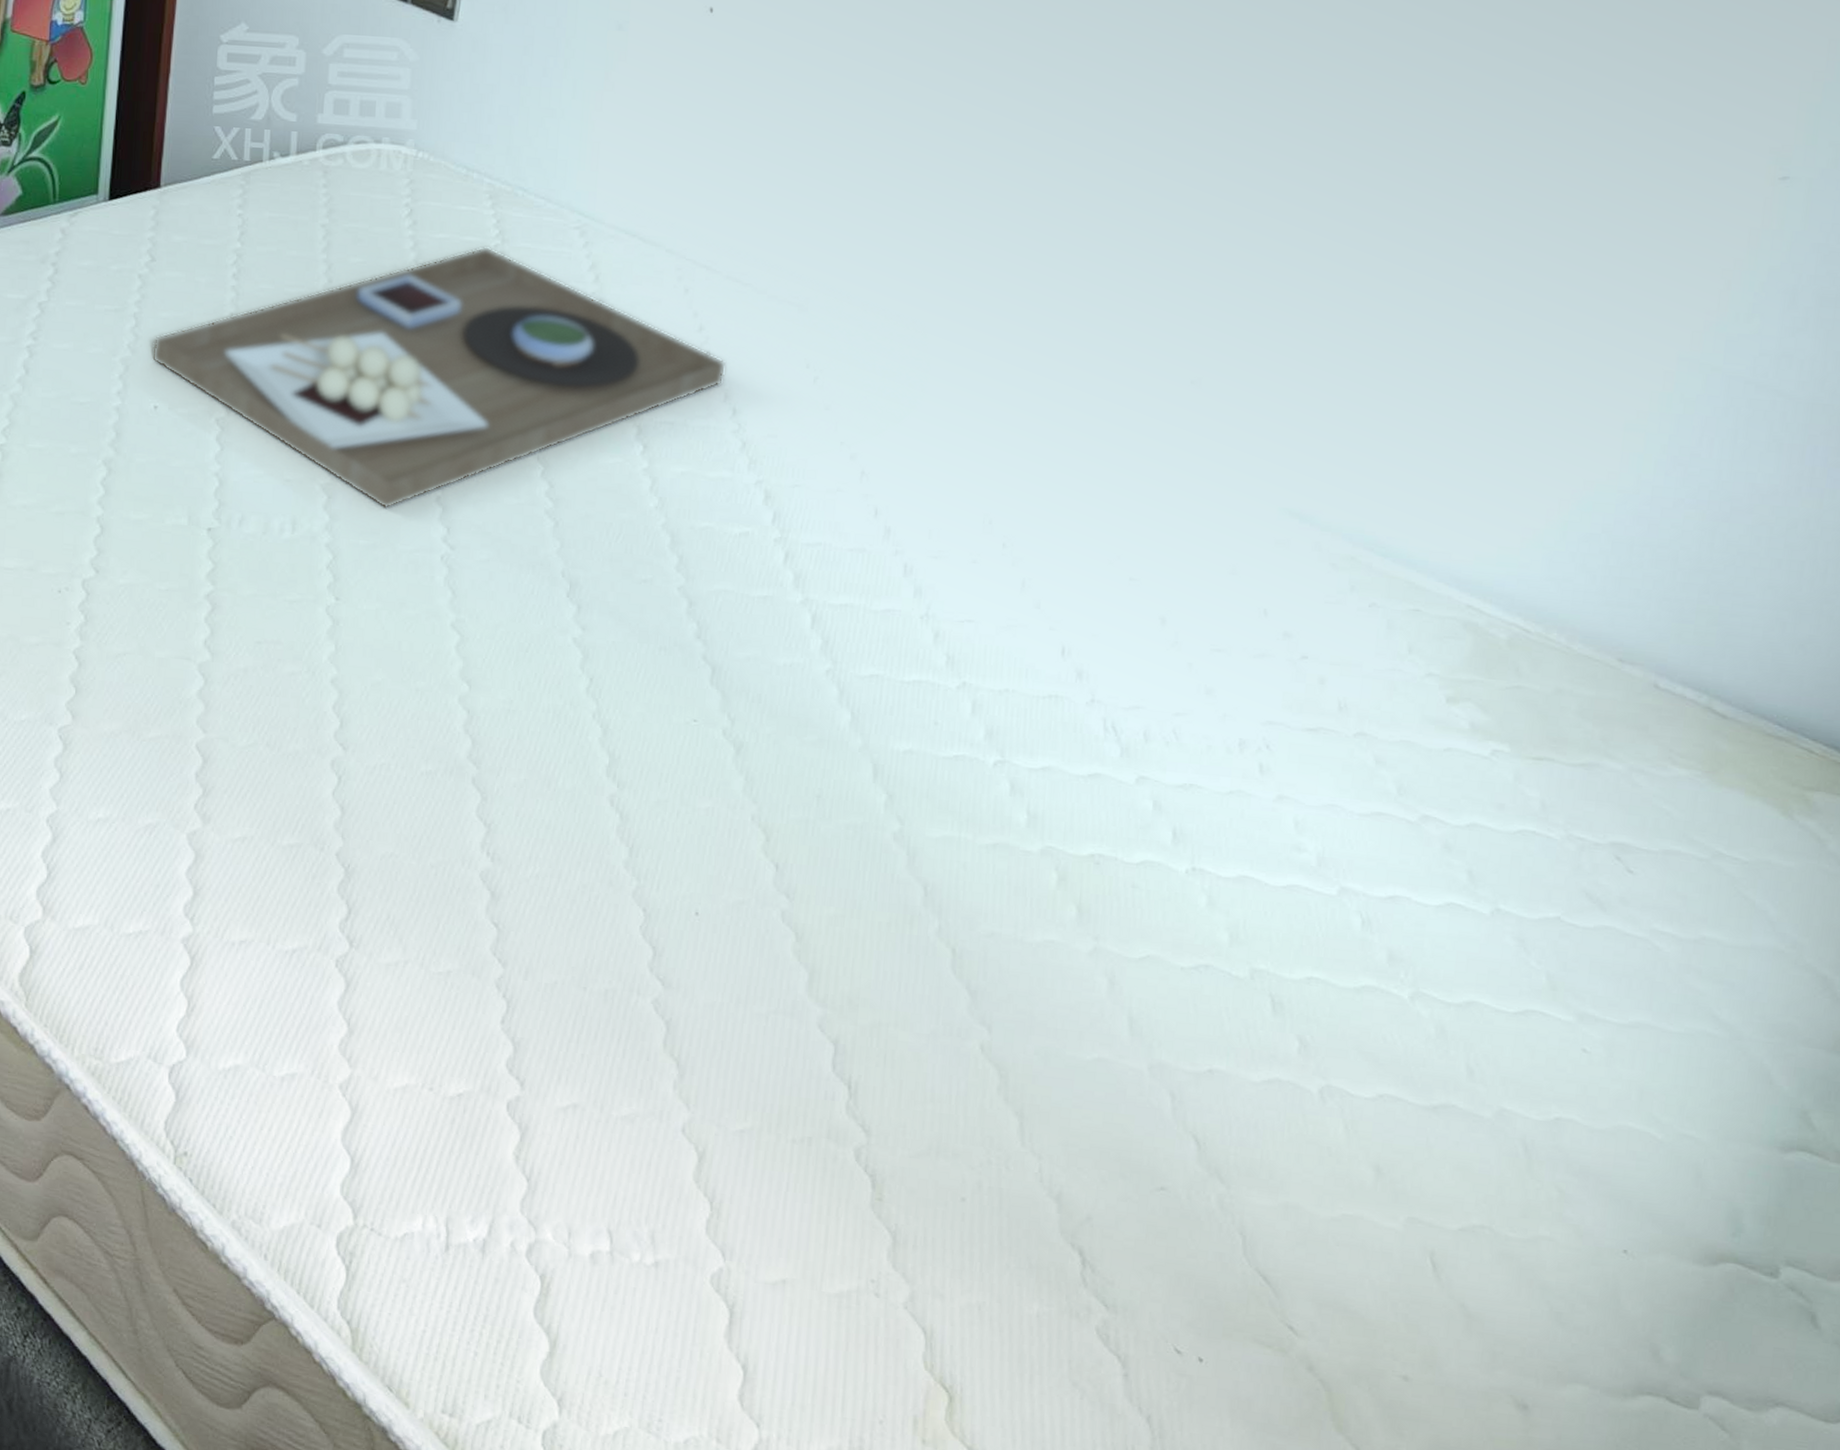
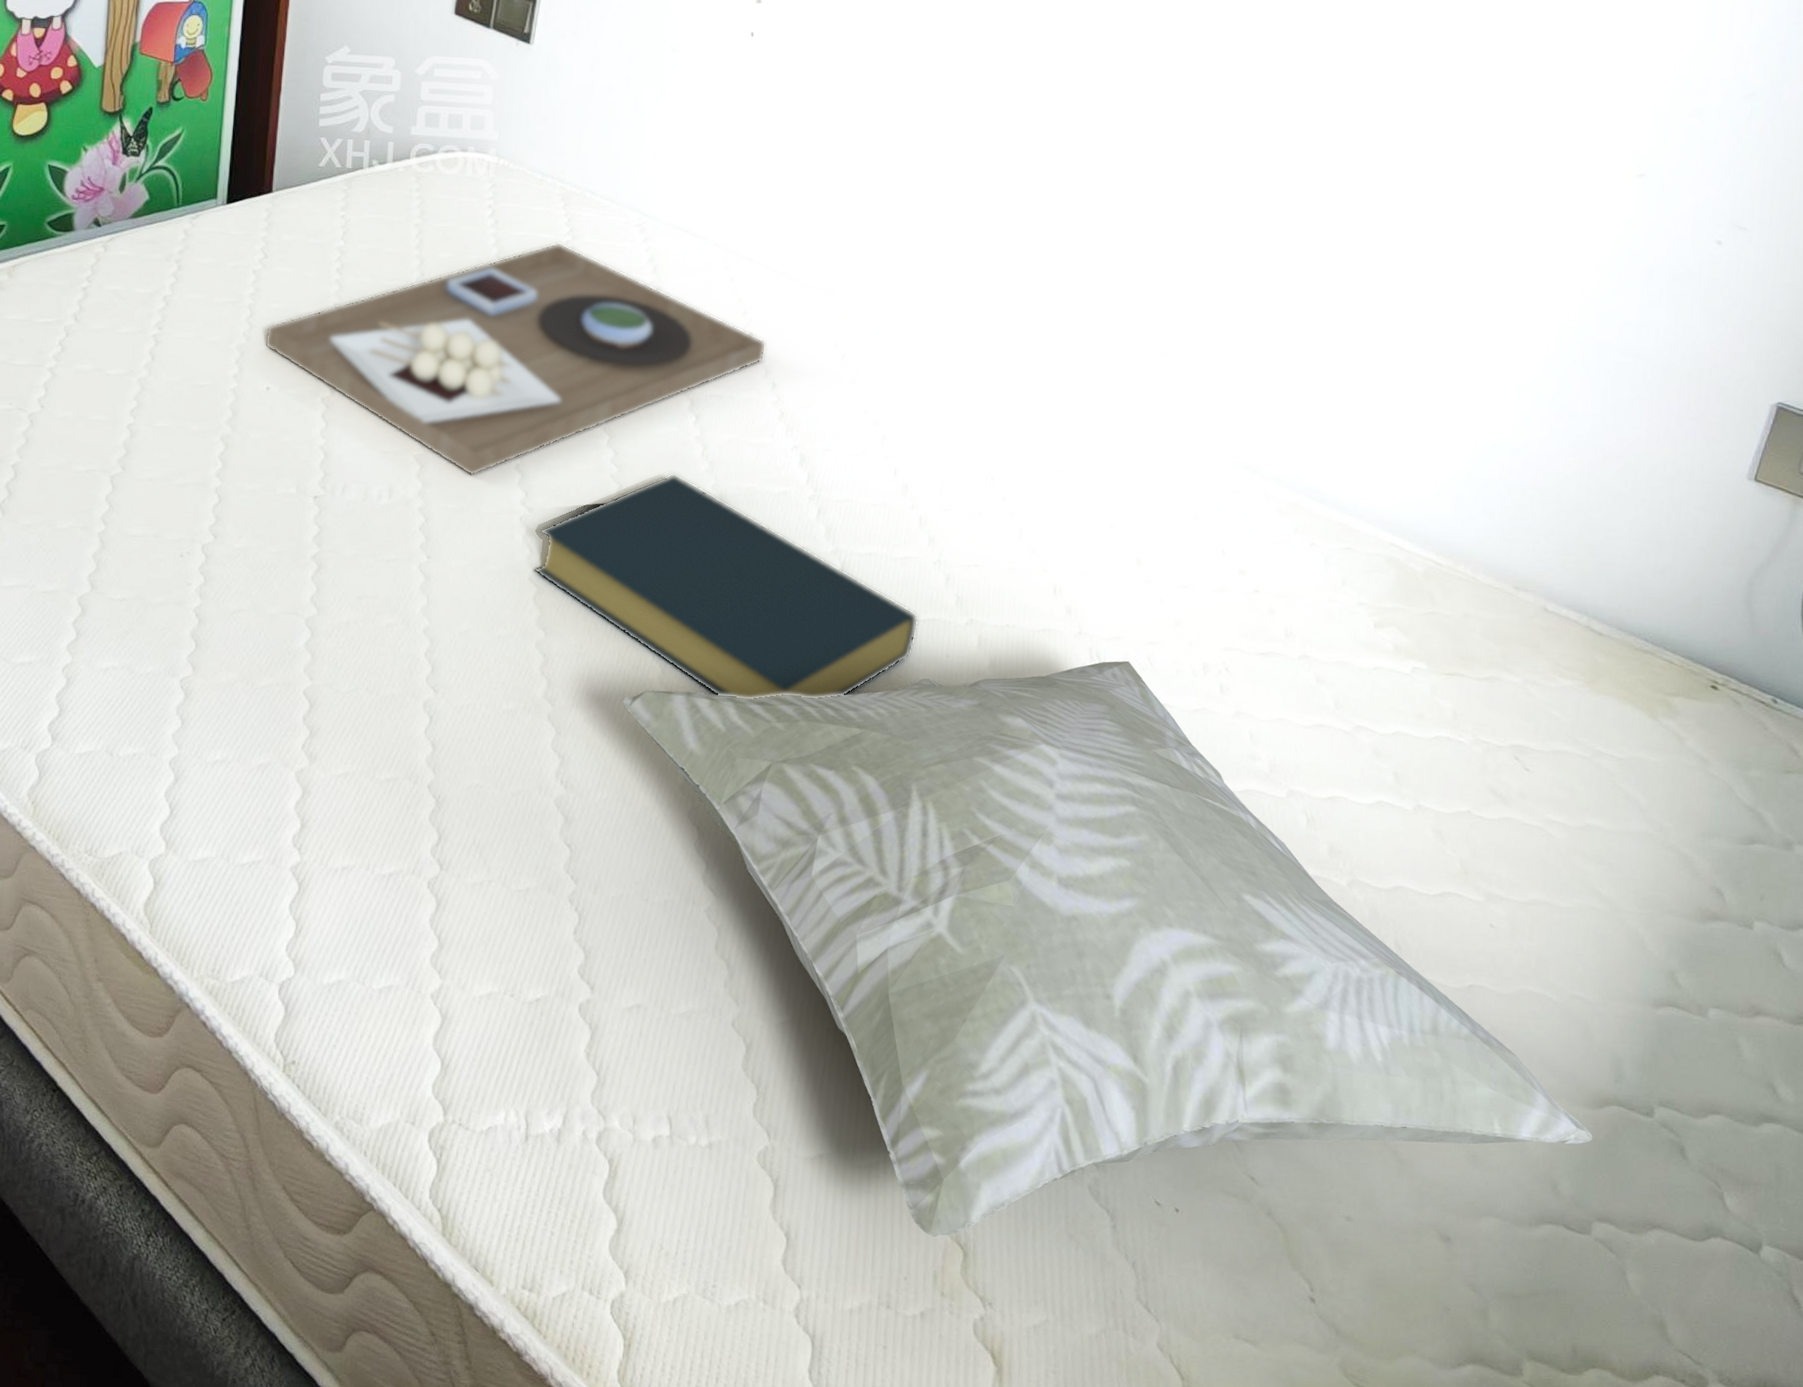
hardback book: none [457,509,902,768] -> present [534,473,919,699]
decorative pillow: none [558,733,1704,1377] -> present [623,660,1593,1237]

